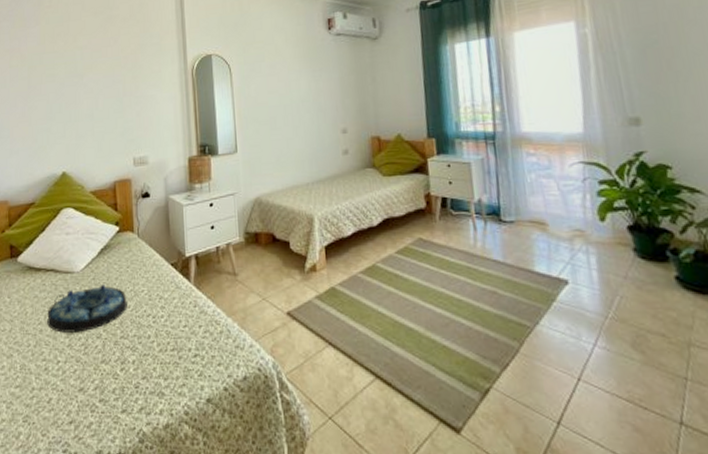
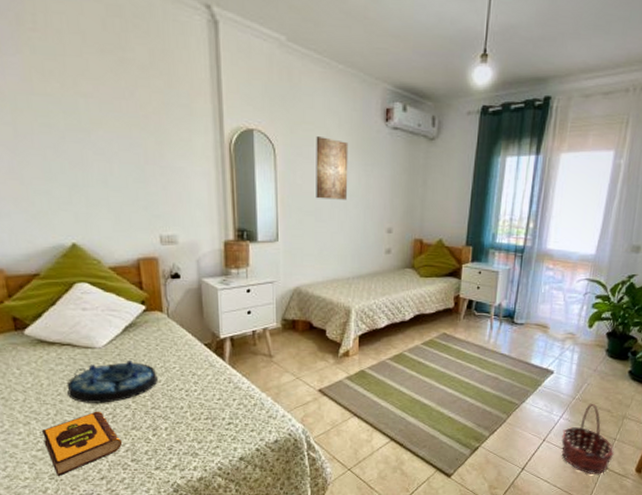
hardback book: none [22,341,92,418] -> present [42,411,123,476]
wall art: none [266,52,299,108] -> present [316,136,349,200]
basket: none [602,323,693,435] -> present [561,403,615,474]

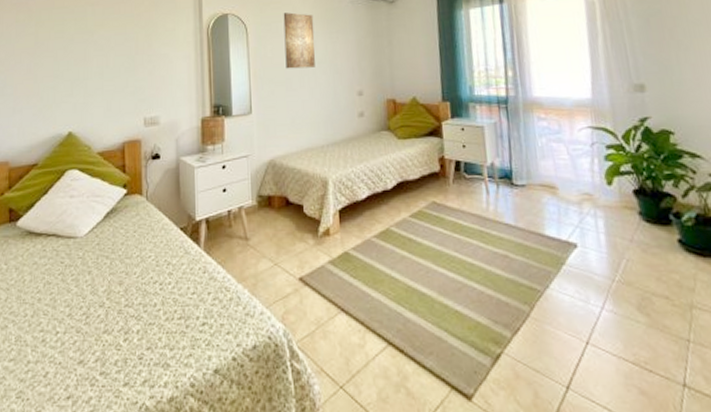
hardback book: present [42,411,123,476] -> none [17,310,93,394]
serving tray: present [67,359,158,403] -> none [46,249,133,302]
basket: present [561,403,615,474] -> none [609,286,695,397]

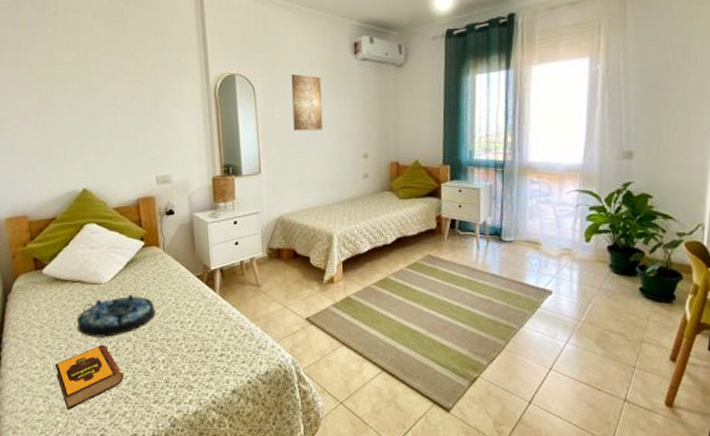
hardback book: none [17,310,93,394] -> present [55,344,125,409]
serving tray: none [46,249,133,302] -> present [77,294,156,337]

